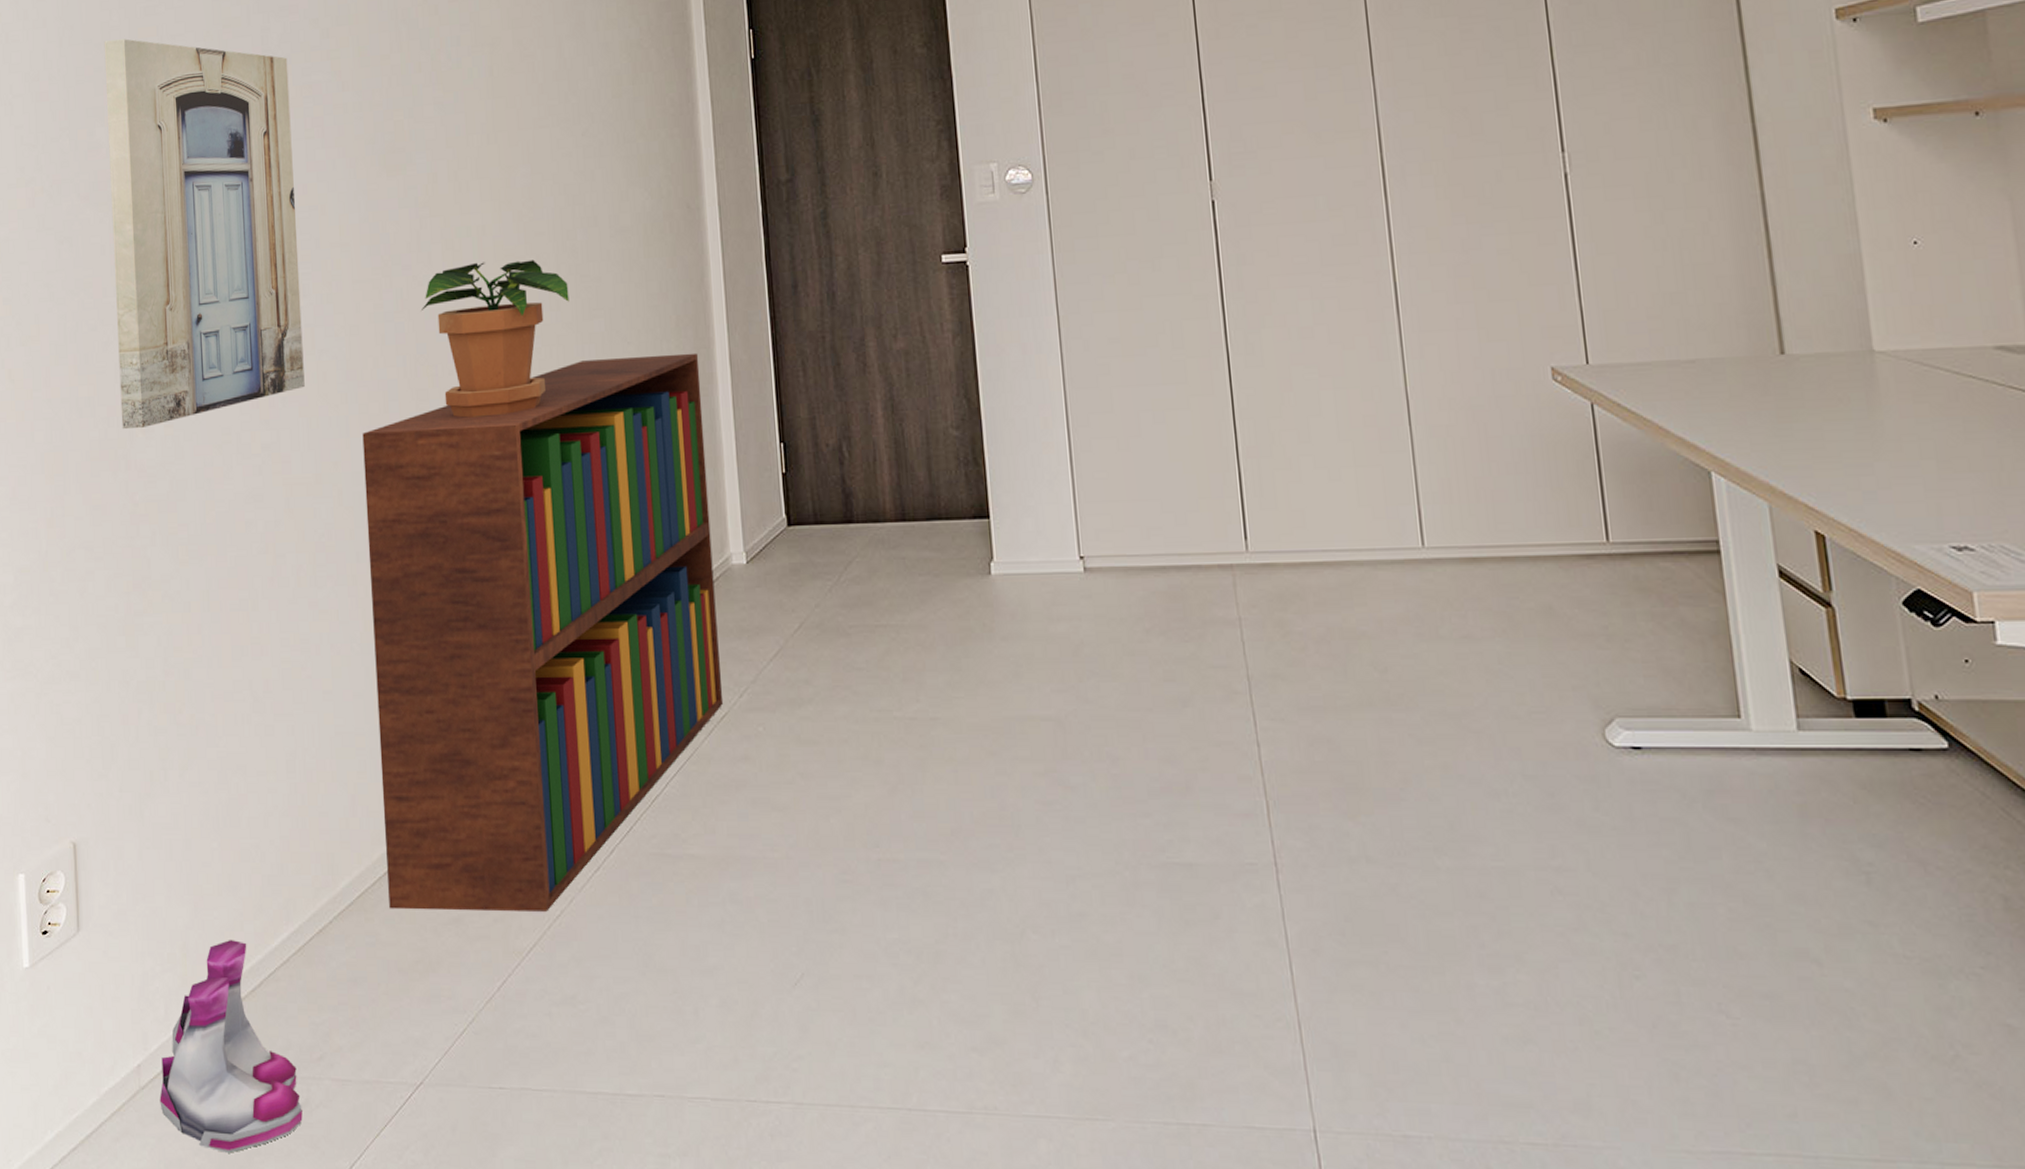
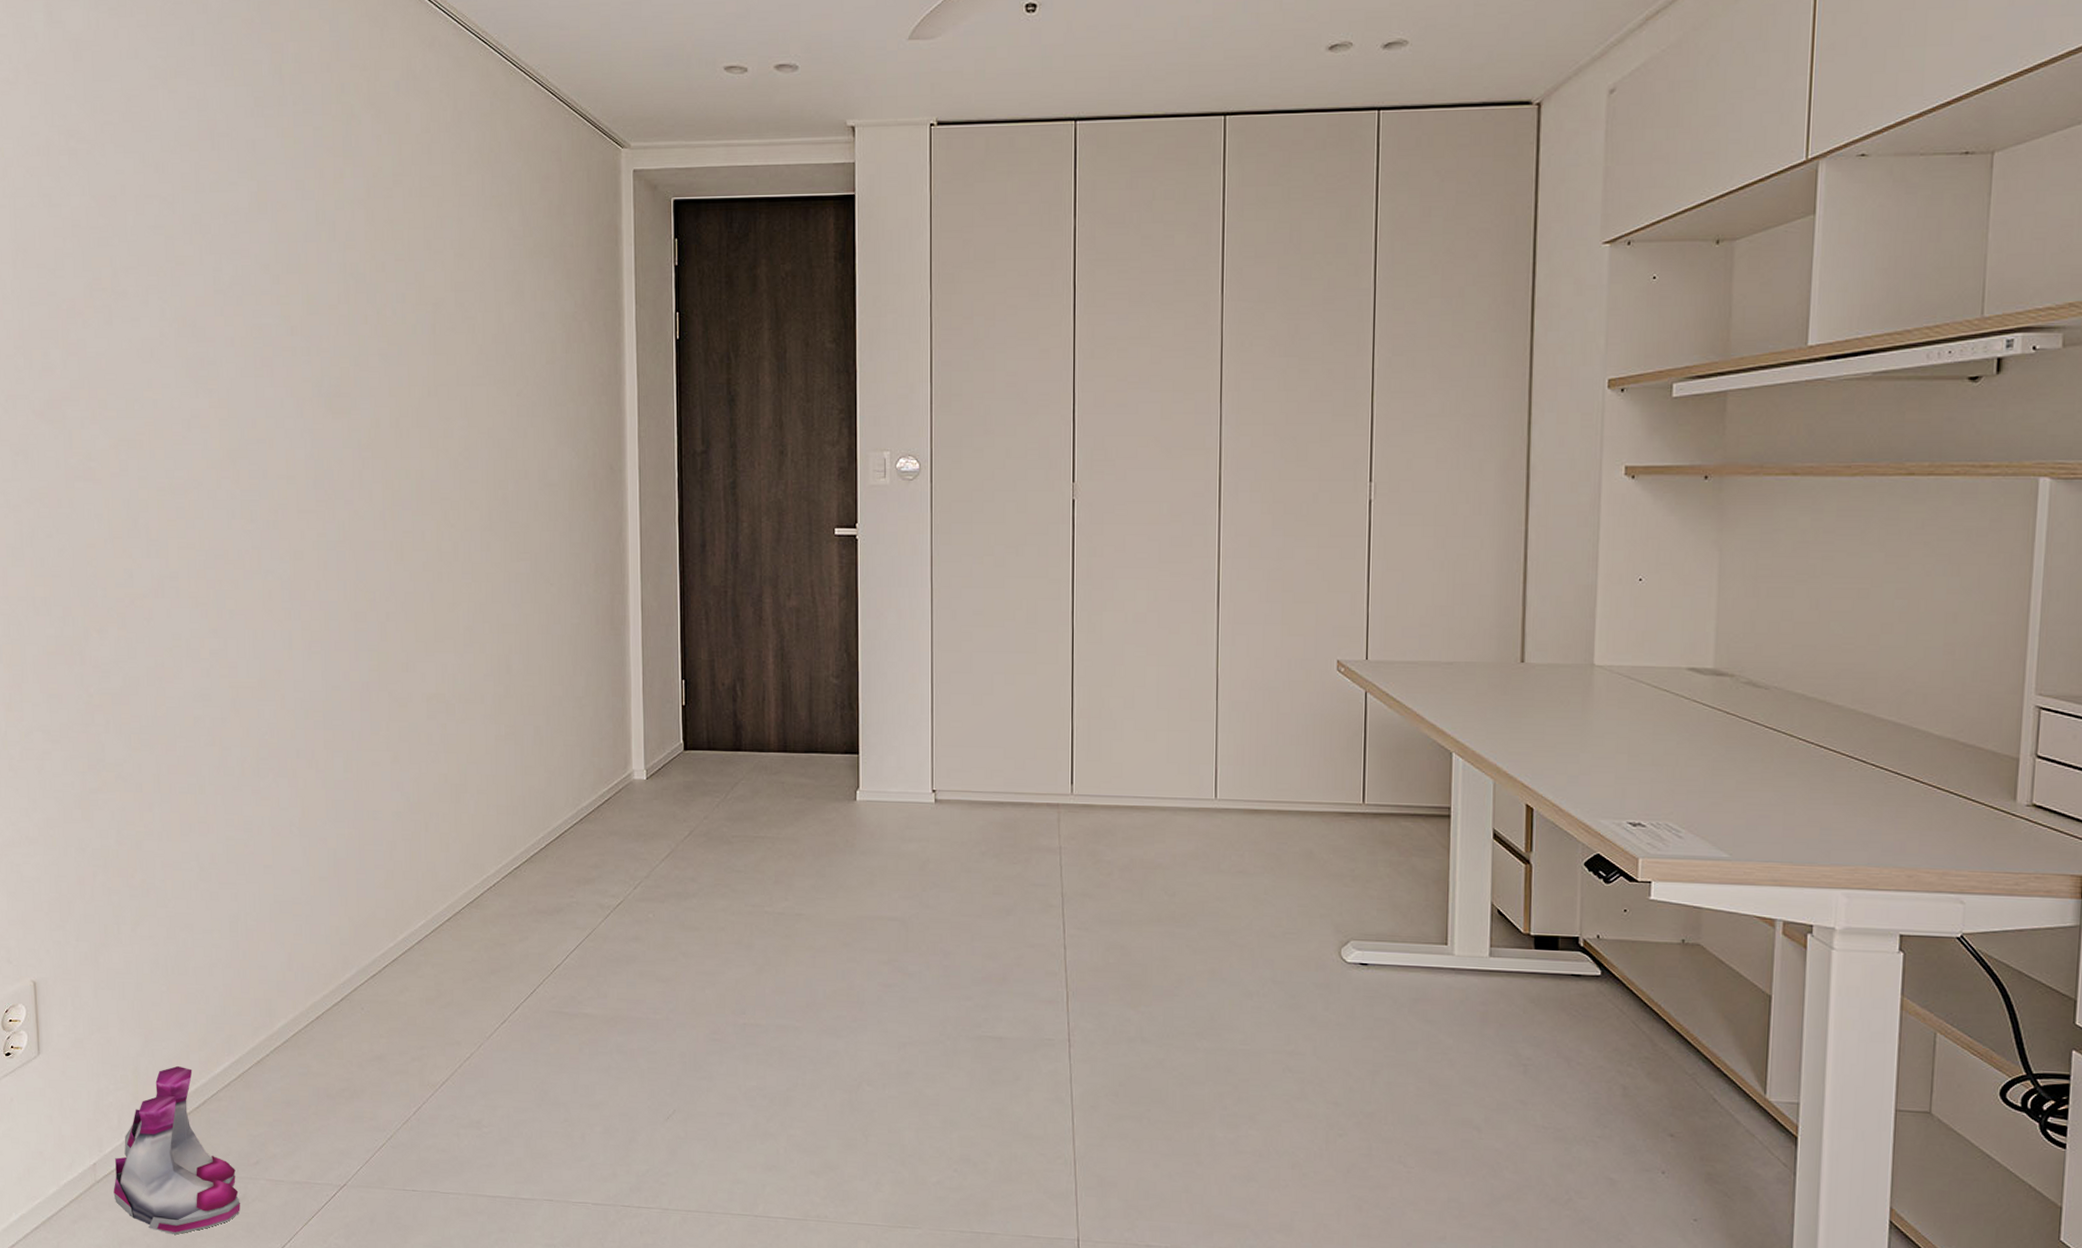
wall art: present [104,38,305,430] -> none [57,267,251,629]
bookshelf: present [362,352,722,912] -> none [304,597,619,1054]
potted plant: present [420,259,569,418] -> none [361,503,499,640]

